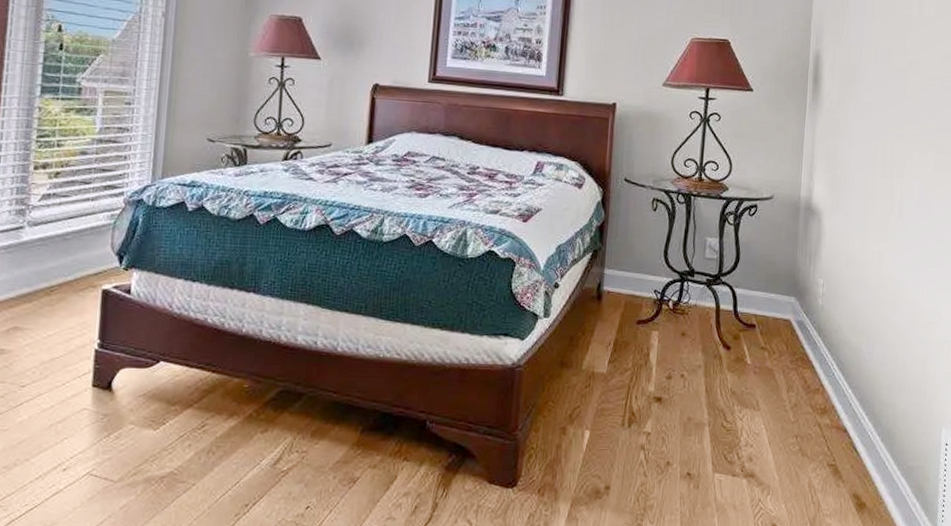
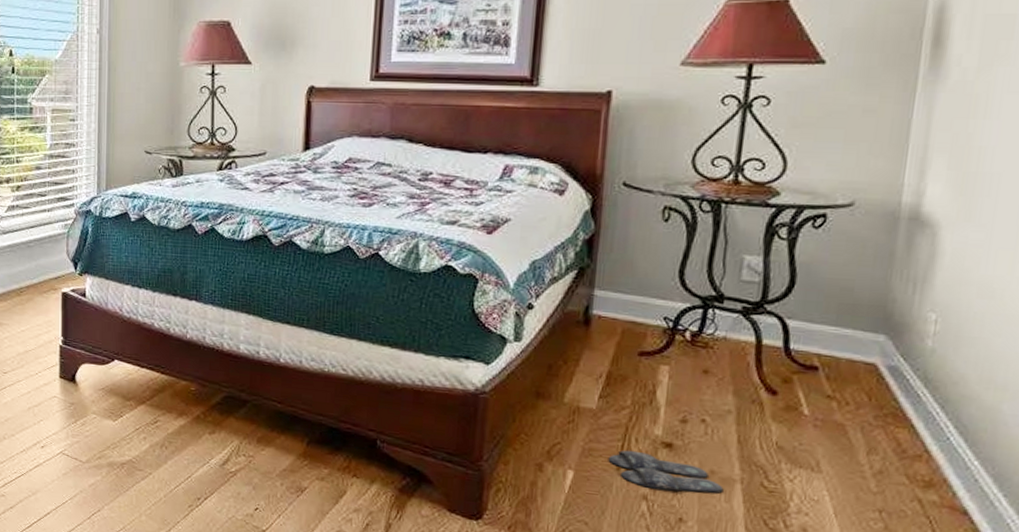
slippers: none [615,407,697,440] -> present [608,450,724,494]

